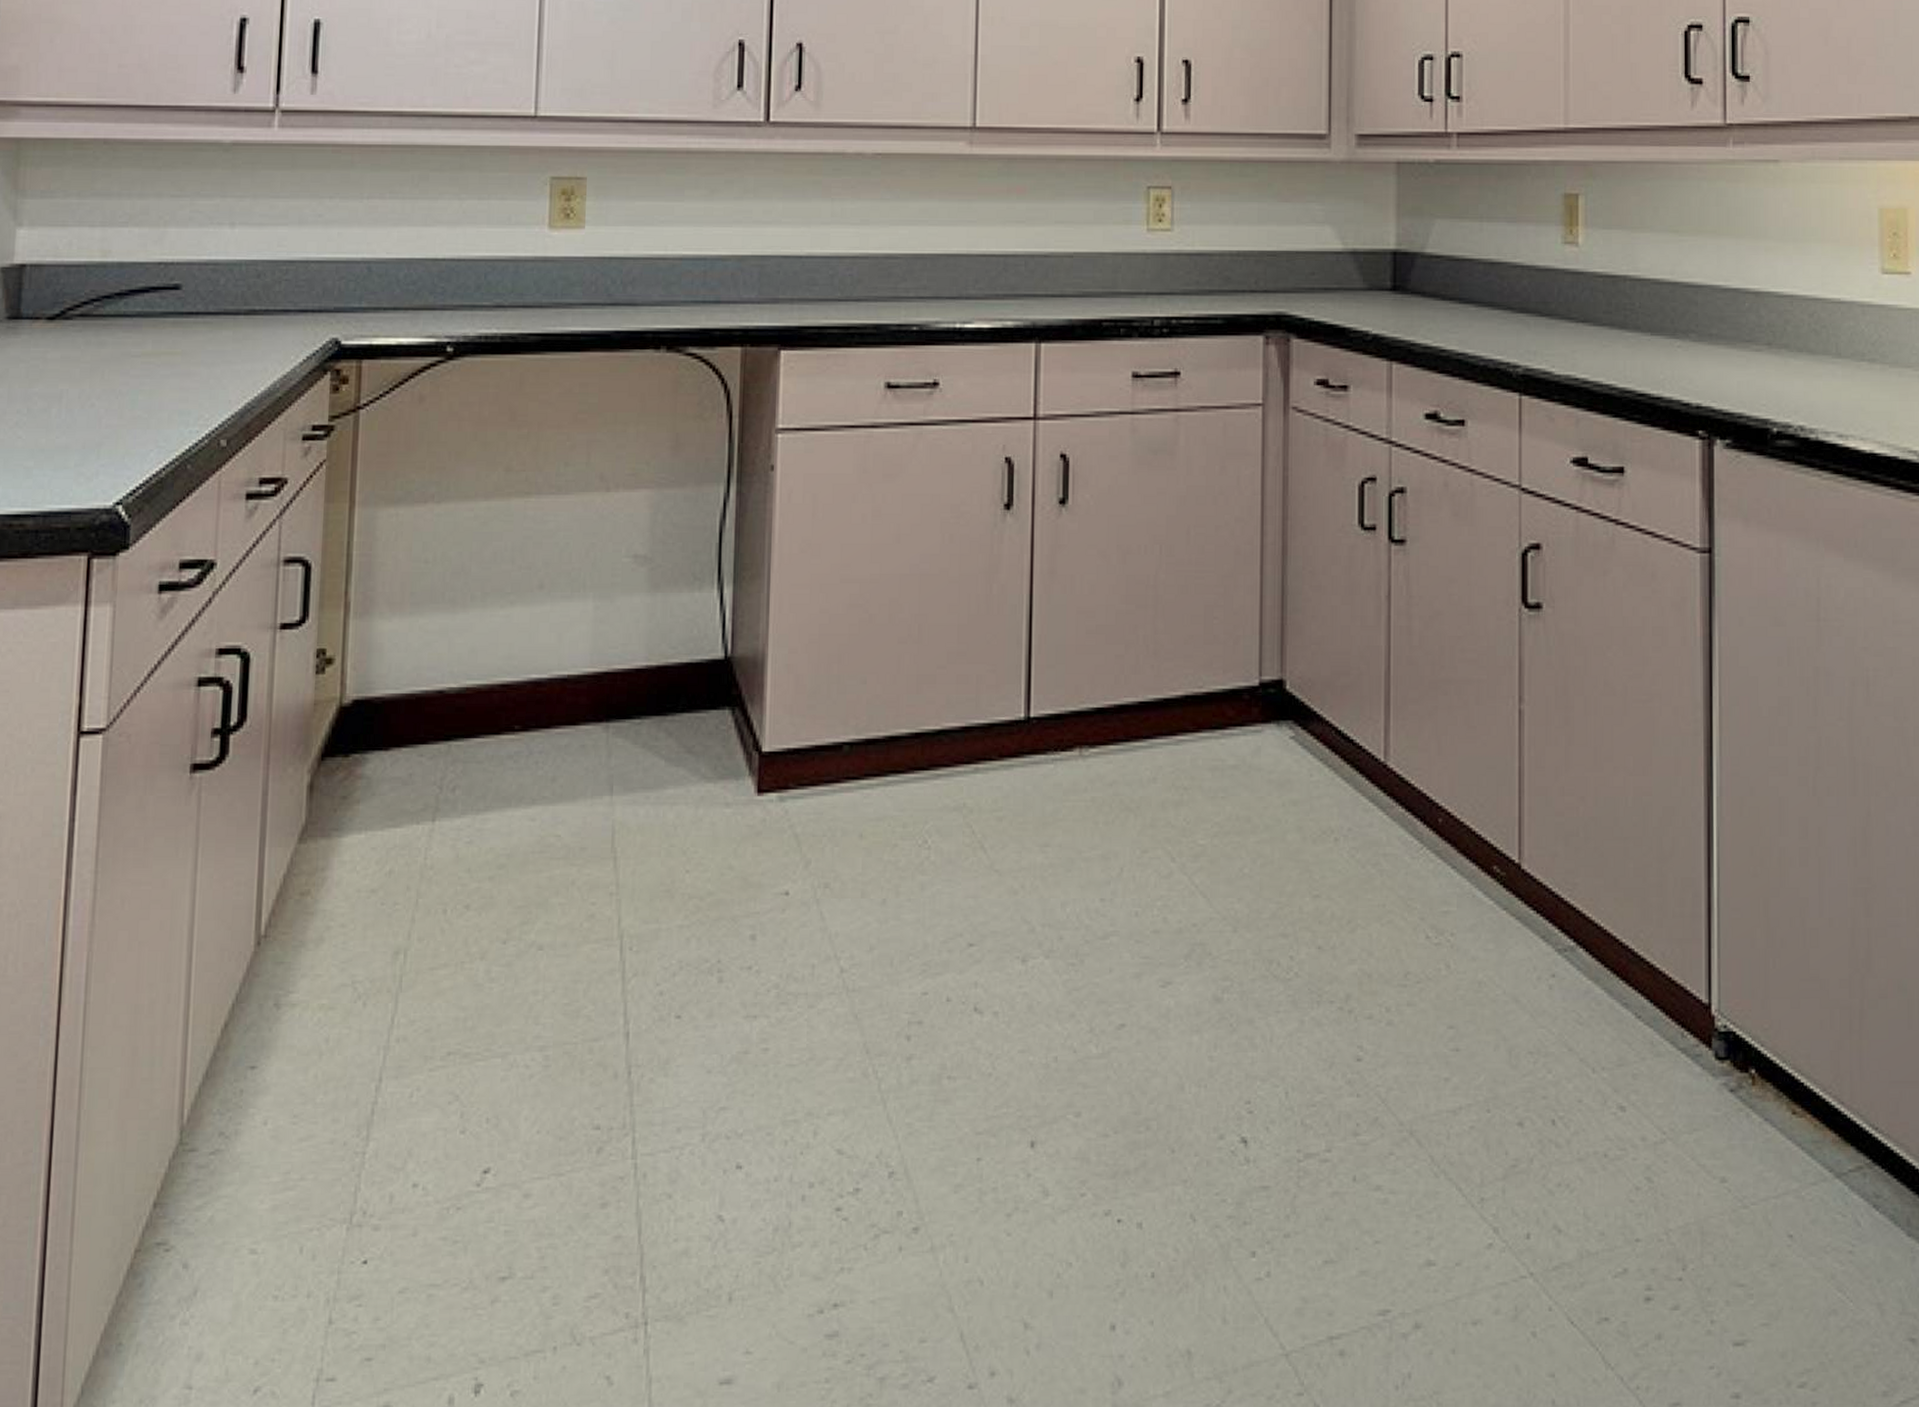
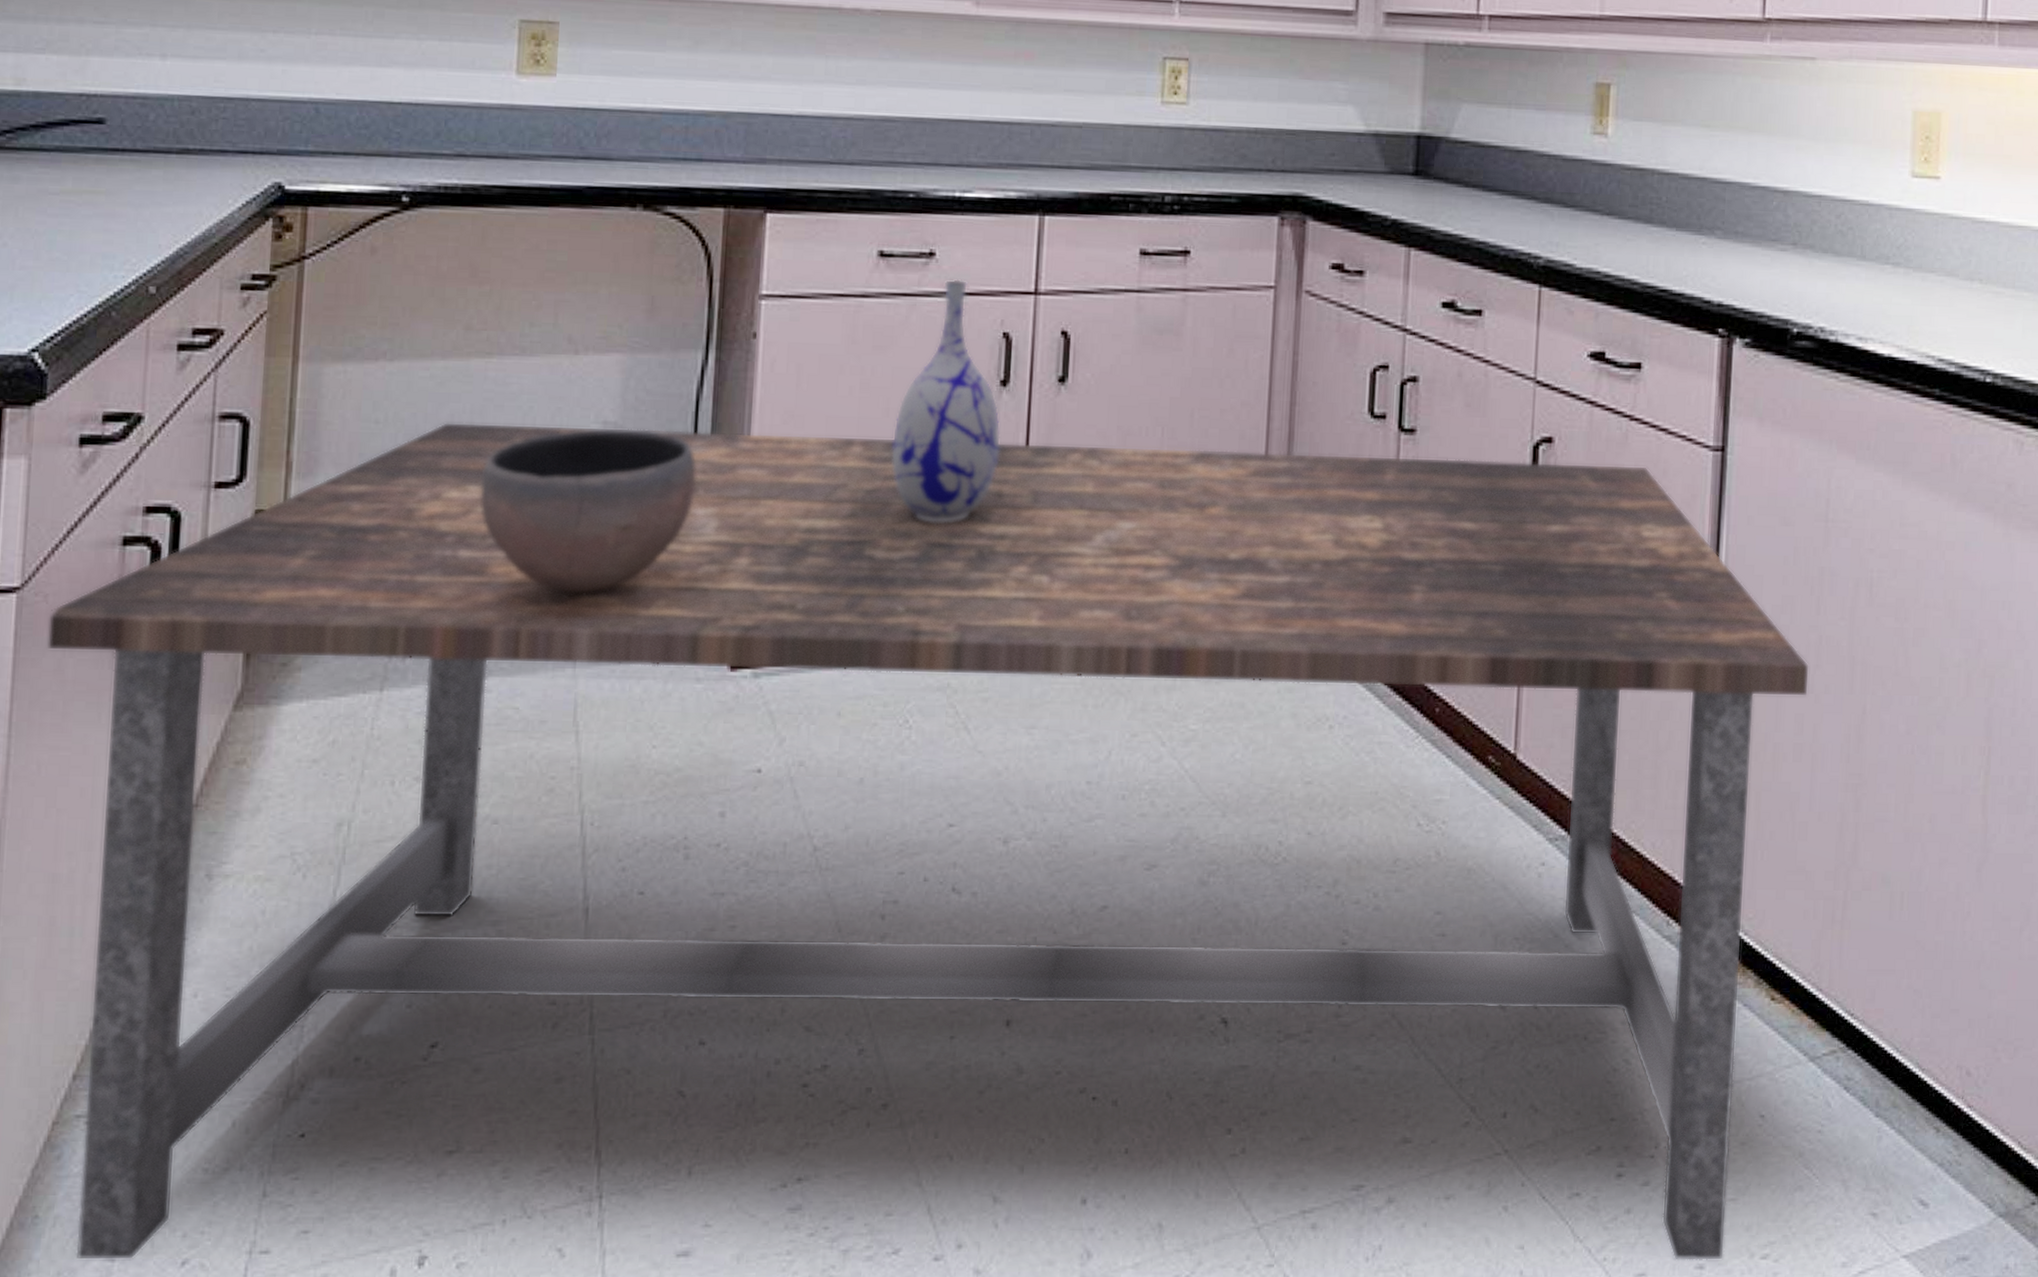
dining table: none [129,559,1811,1389] -> present [46,421,1810,1261]
bowl: none [522,561,721,722] -> present [481,429,696,593]
vase: none [903,407,1007,644] -> present [892,279,1001,522]

